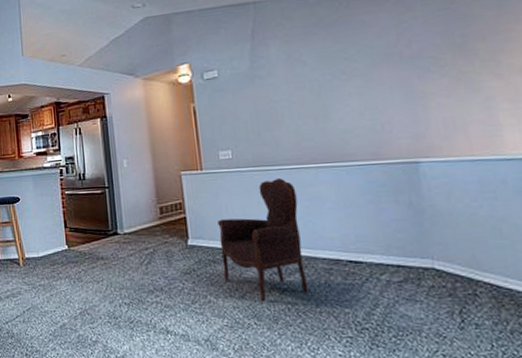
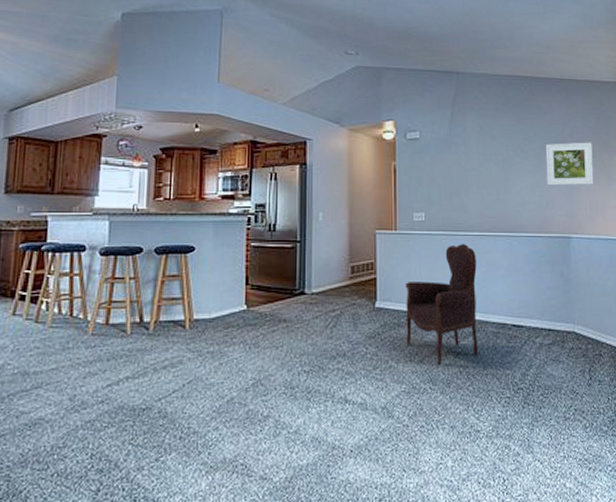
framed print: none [373,49,448,107] -> present [545,142,594,186]

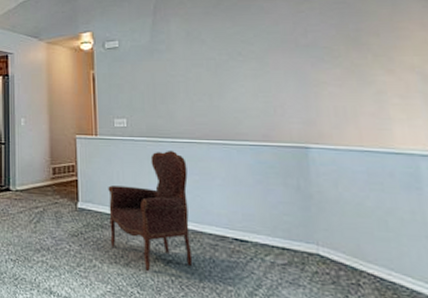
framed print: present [545,142,594,186] -> none [269,40,340,91]

